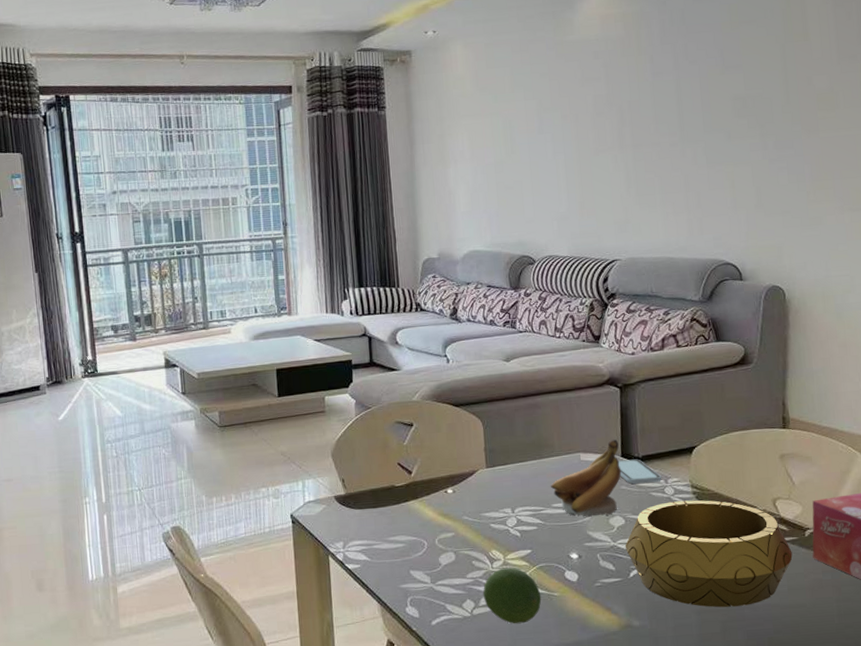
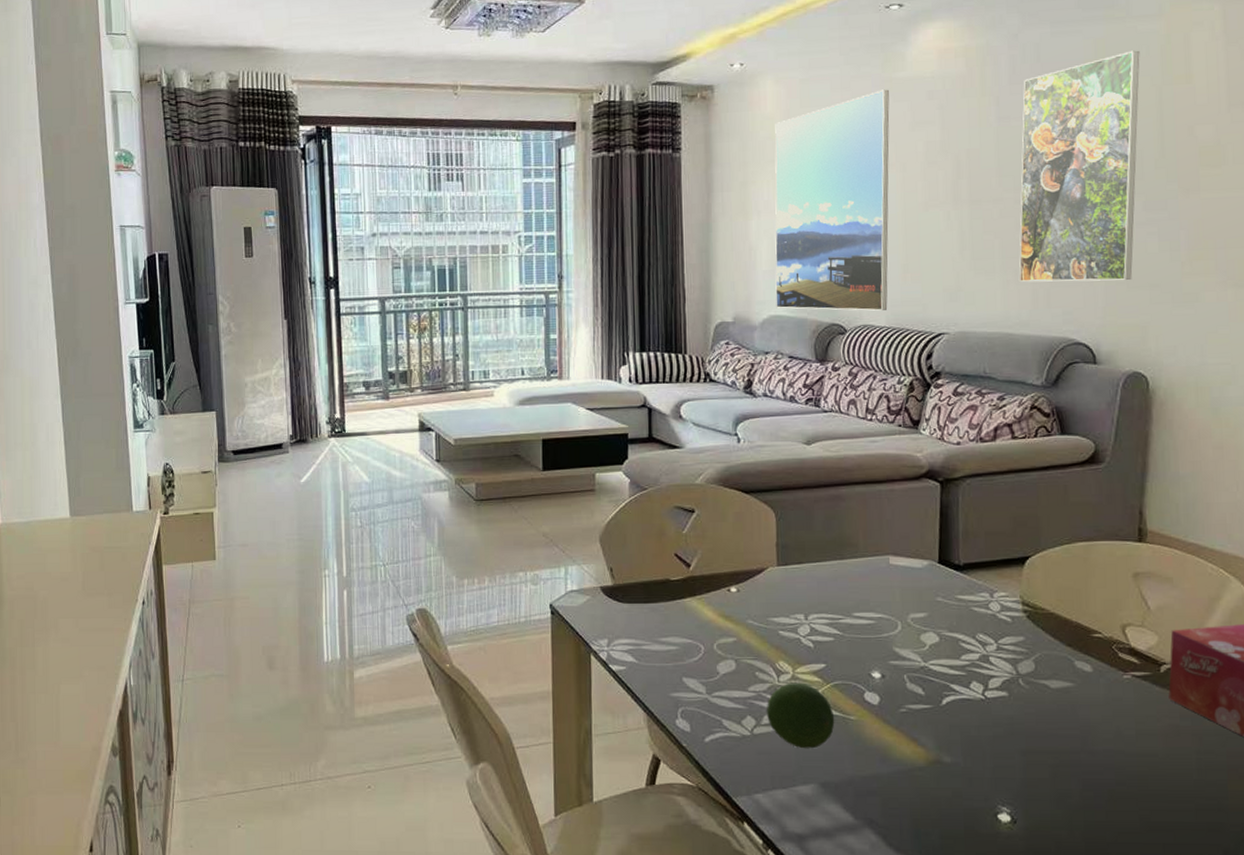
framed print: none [465,51,569,244] -> present [775,89,890,311]
banana: present [550,439,622,517] -> none [851,541,938,632]
smartphone: present [618,459,662,484] -> none [935,567,987,595]
decorative bowl: present [625,500,793,608] -> none [937,619,1144,749]
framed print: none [672,13,768,214] -> present [1019,50,1140,282]

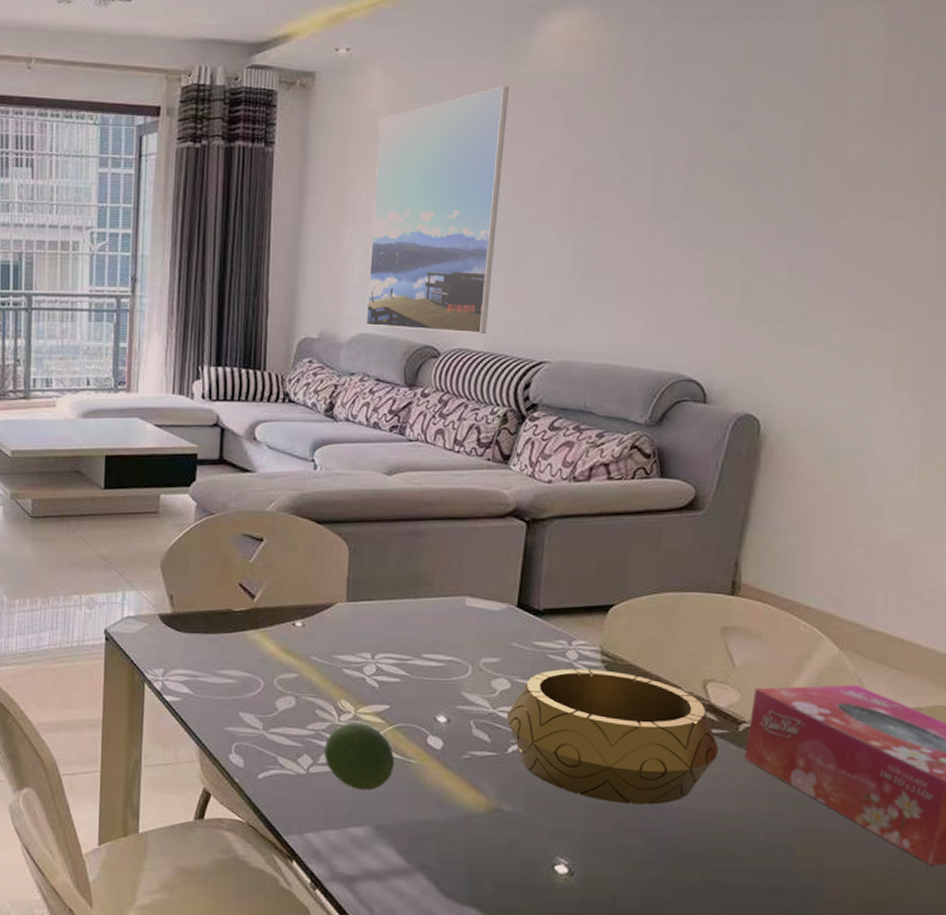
decorative bowl: none [937,619,1144,749] -> present [506,668,719,805]
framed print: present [1019,50,1140,282] -> none [631,54,792,314]

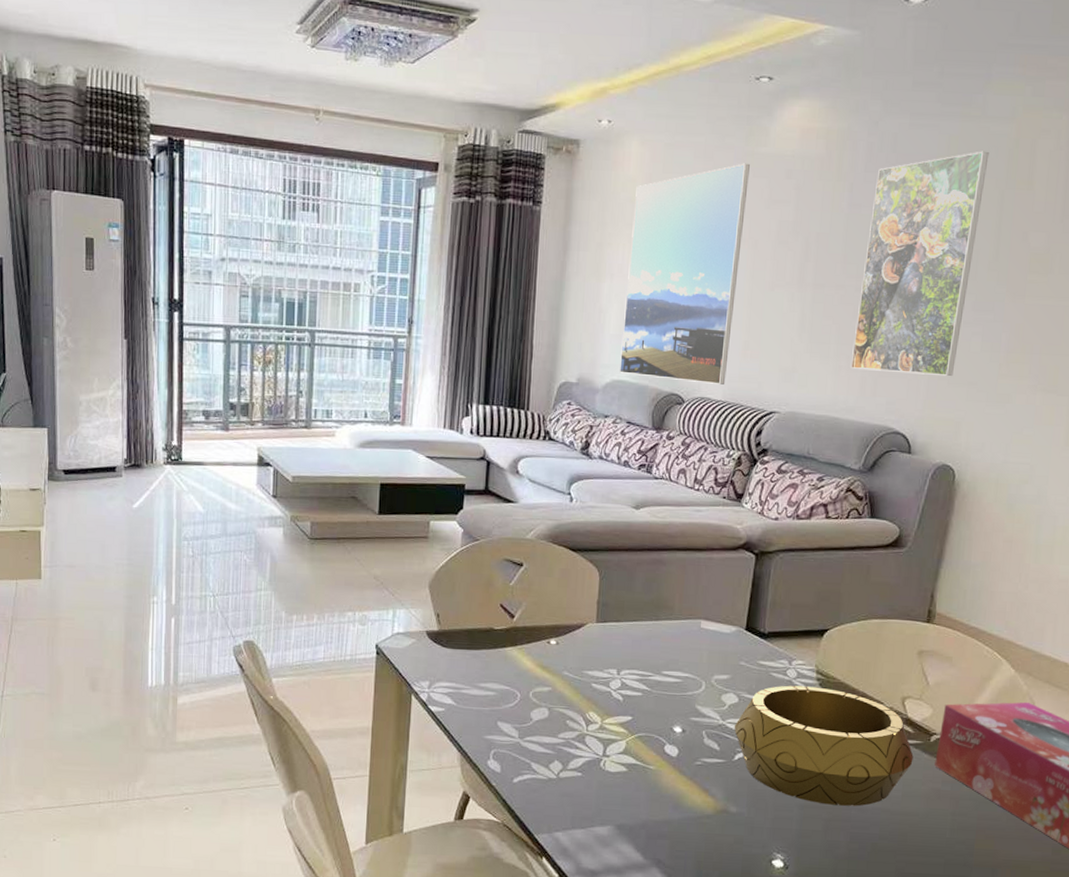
fruit: present [323,722,395,791] -> none [572,732,636,794]
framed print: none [631,54,792,314] -> present [850,151,989,377]

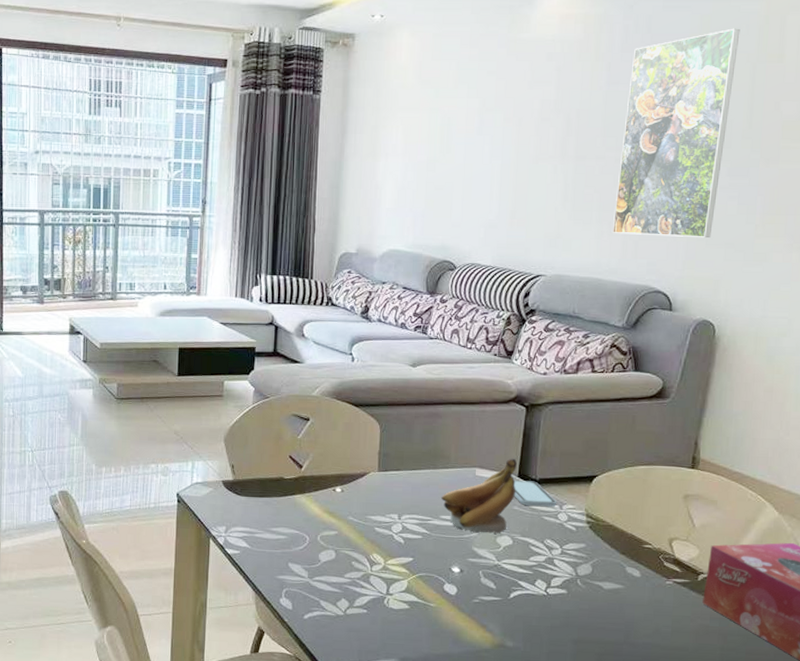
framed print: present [619,163,750,385] -> none [395,48,513,251]
banana: none [663,609,745,692] -> present [440,458,517,535]
decorative bowl: present [734,685,914,806] -> none [509,528,682,641]
smartphone: none [741,633,786,662] -> present [514,480,557,507]

